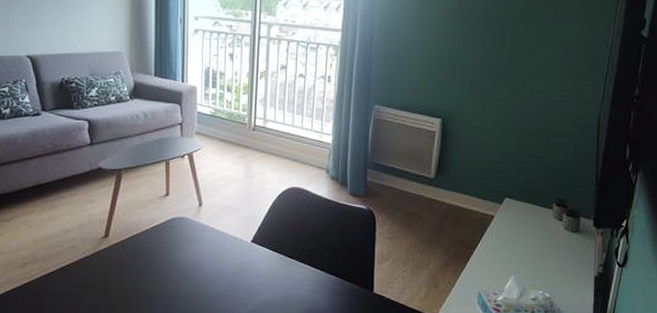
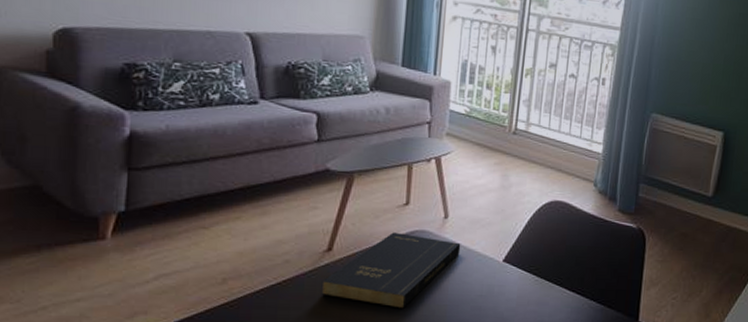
book: none [102,220,215,285] -> present [321,232,461,309]

